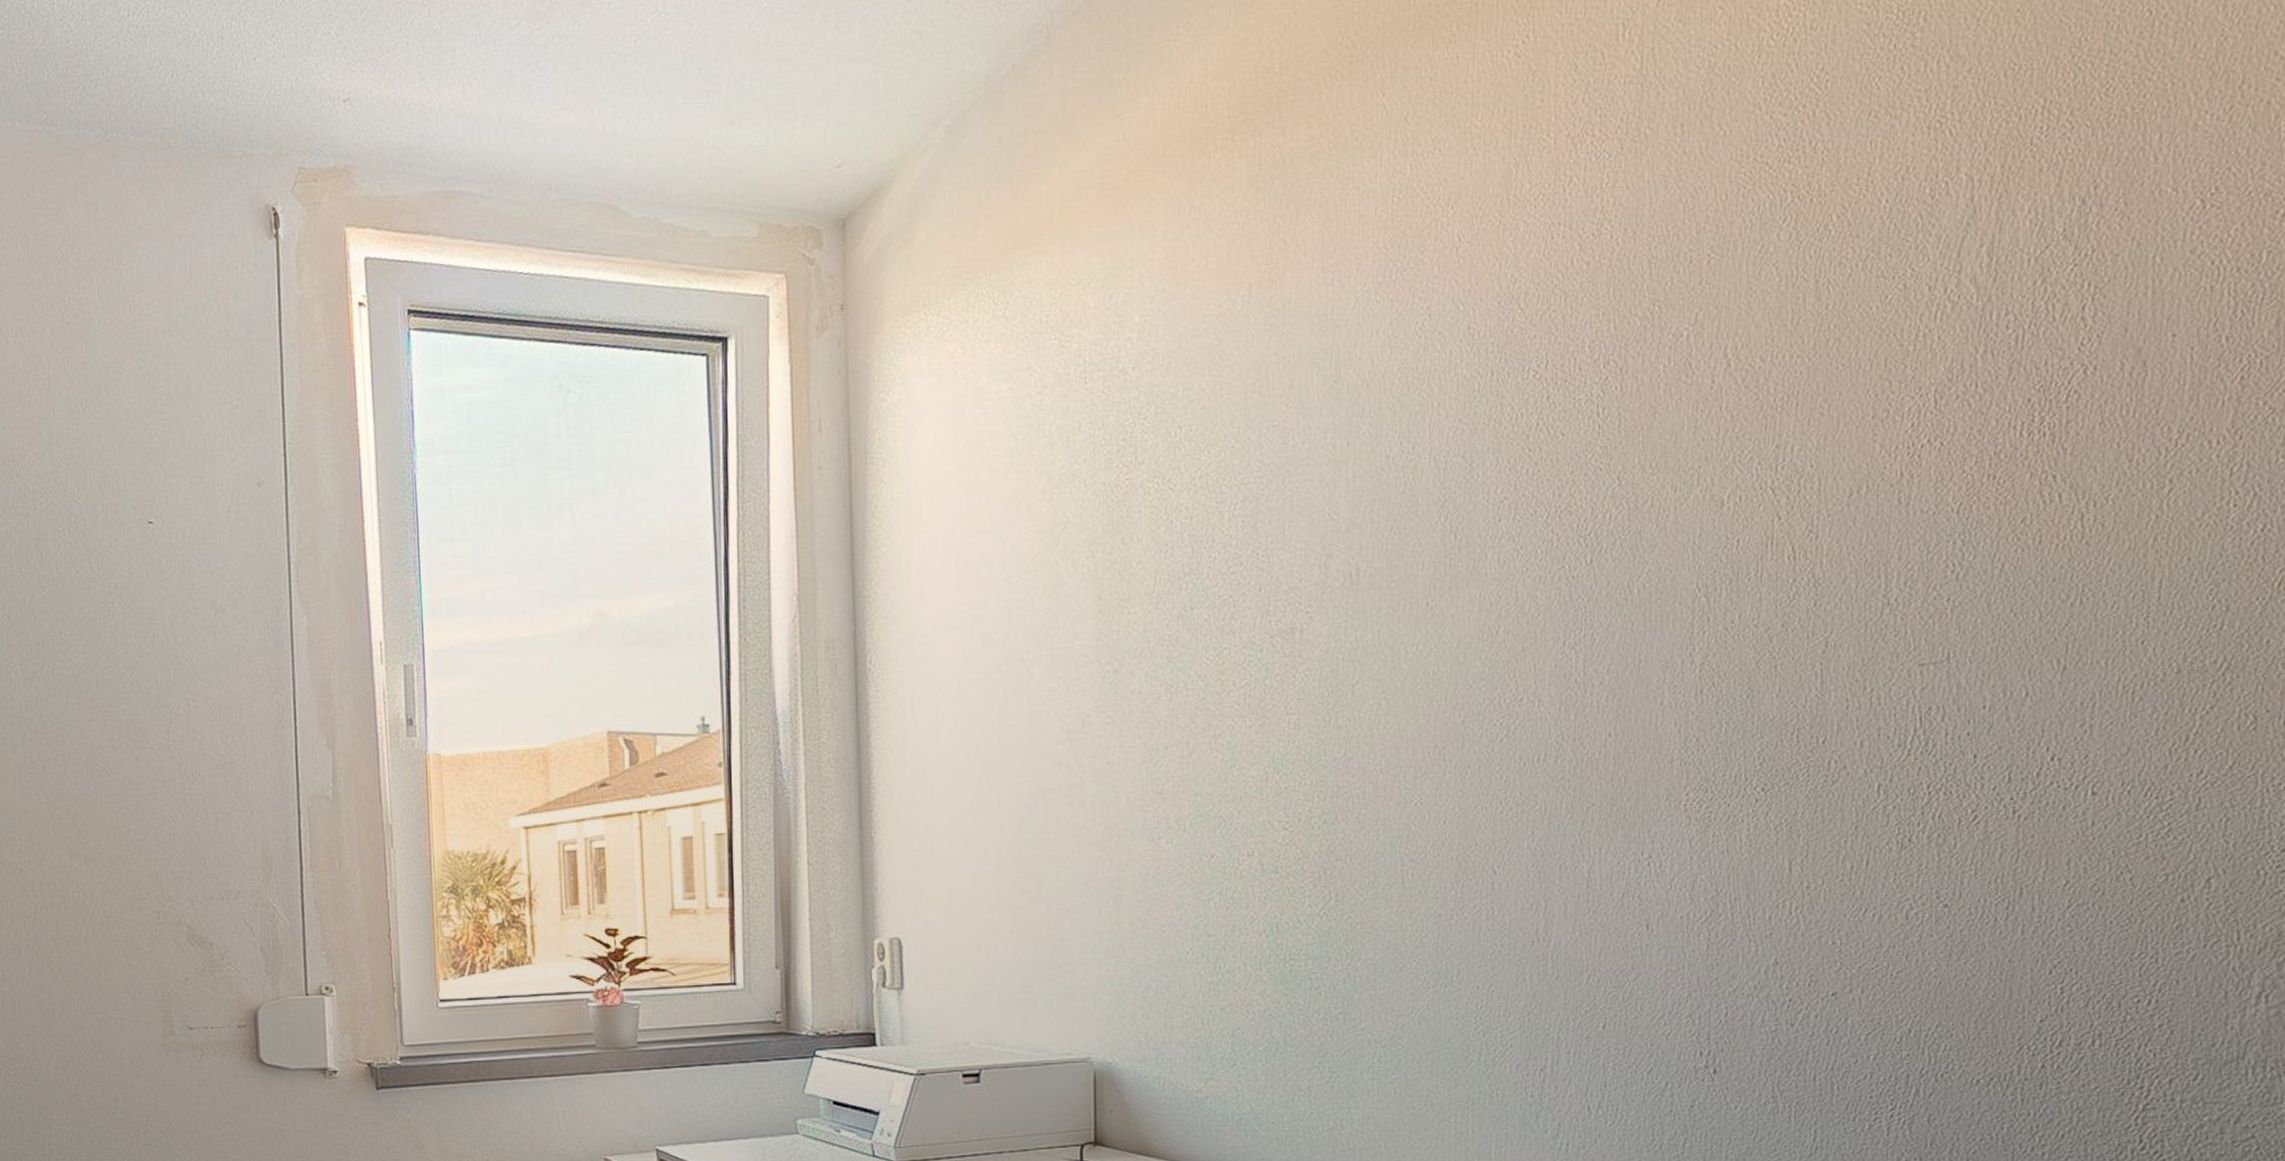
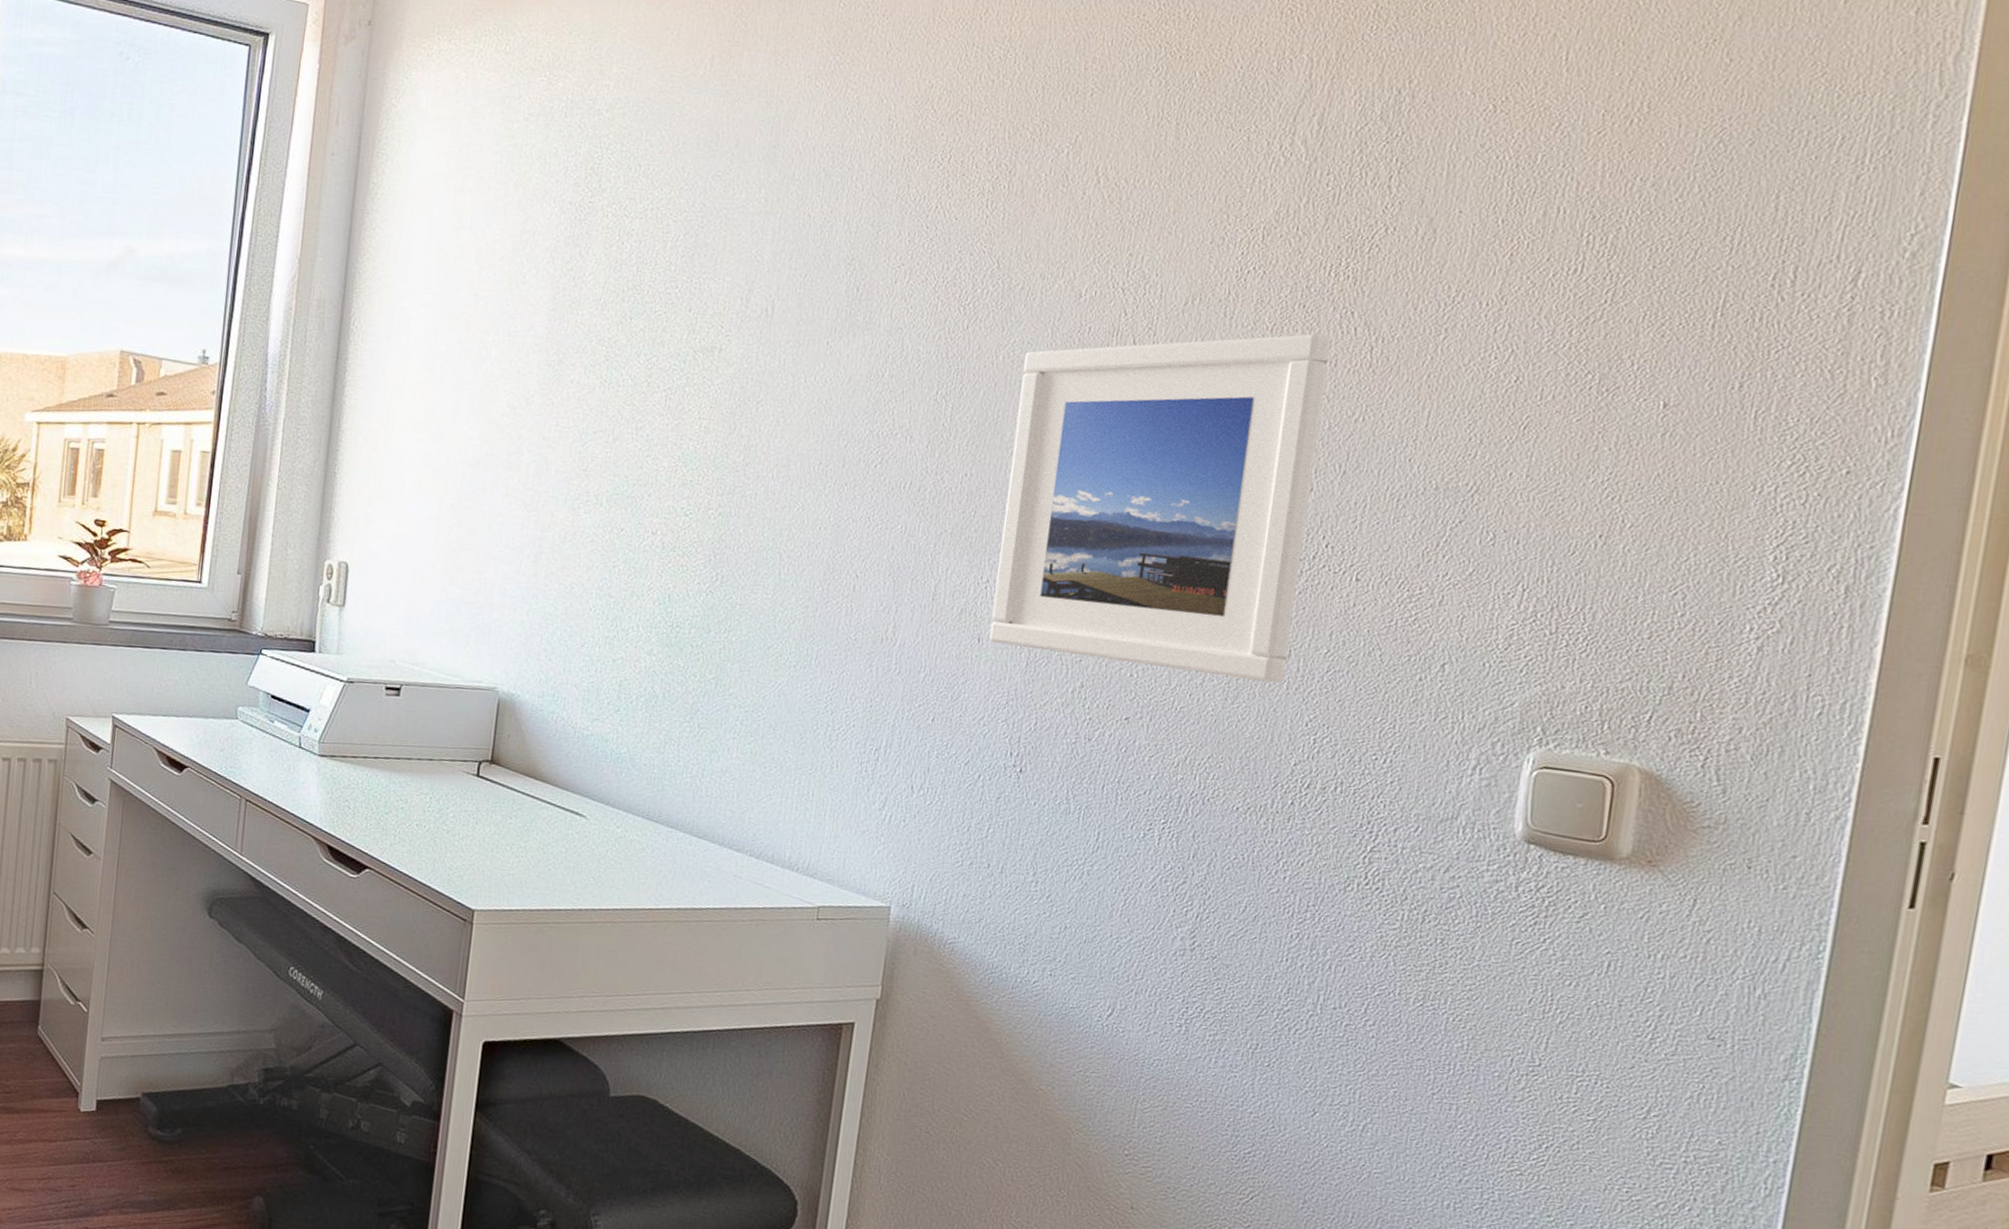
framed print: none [1659,508,2032,929] -> present [989,334,1331,683]

